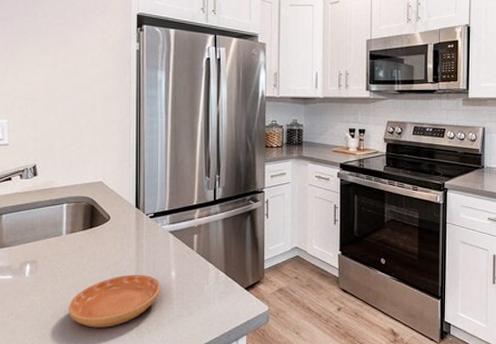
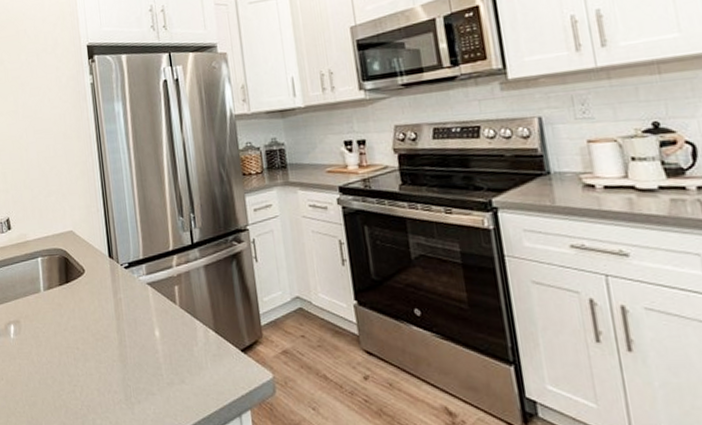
saucer: present [68,274,161,328] -> none [53,334,146,396]

